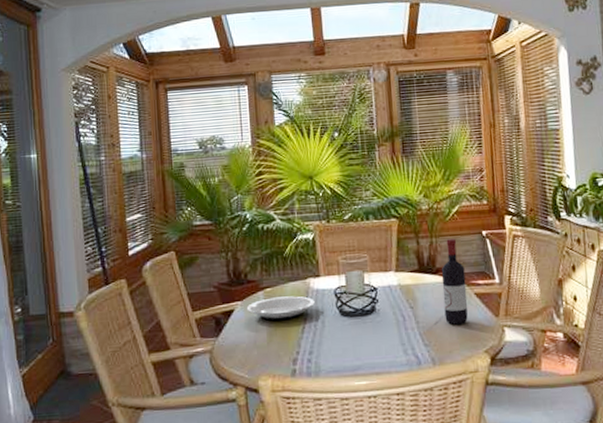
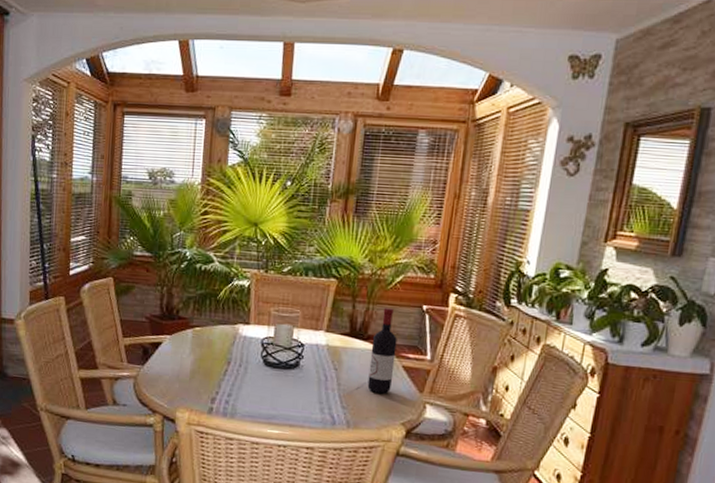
plate: present [246,296,315,322] -> none [174,337,241,361]

